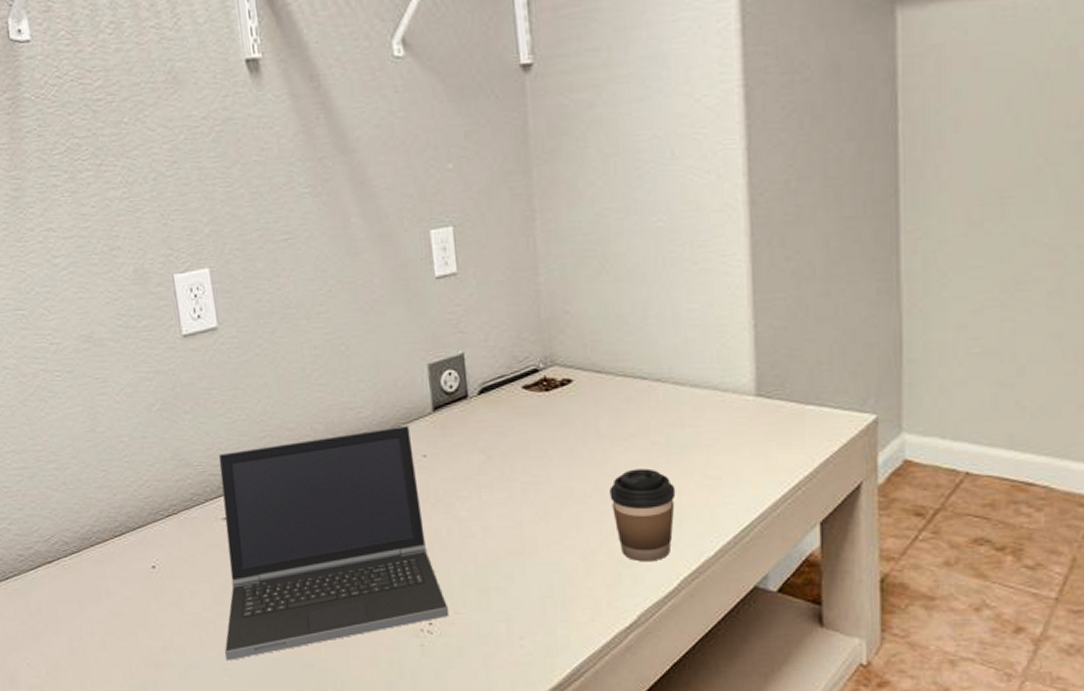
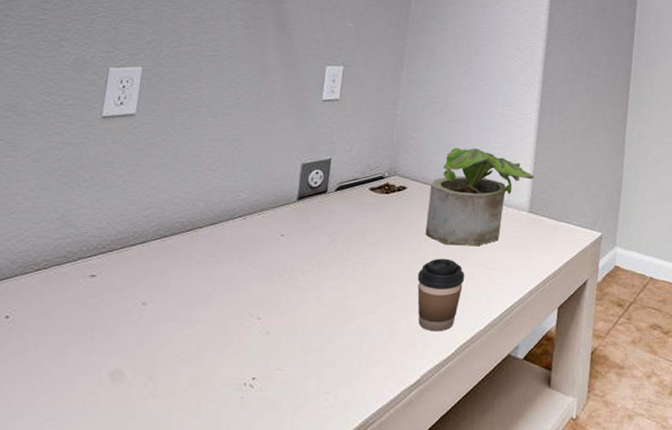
laptop computer: present [218,425,448,660] -> none [53,209,276,410]
potted plant: none [605,315,757,451] -> present [425,147,535,247]

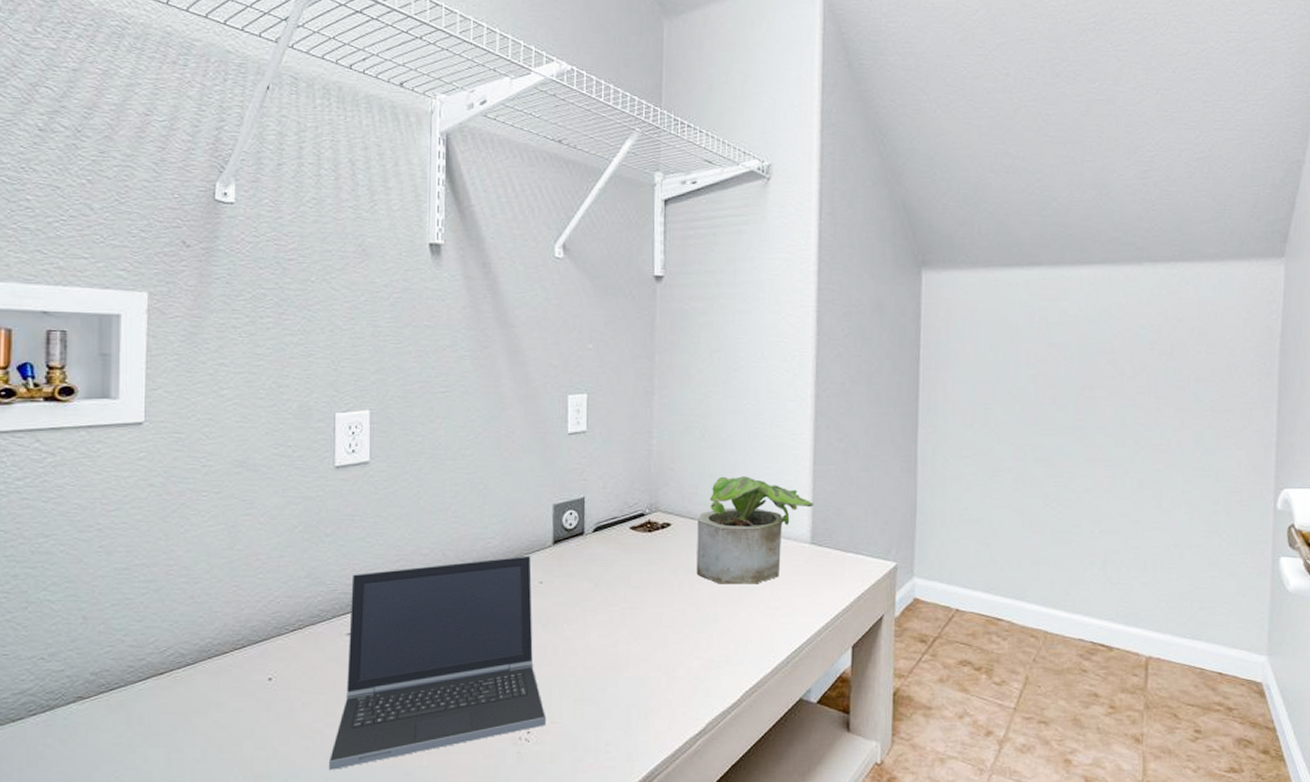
laptop computer: none [53,209,276,410] -> present [329,555,545,770]
coffee cup: present [417,258,465,332] -> none [692,599,745,677]

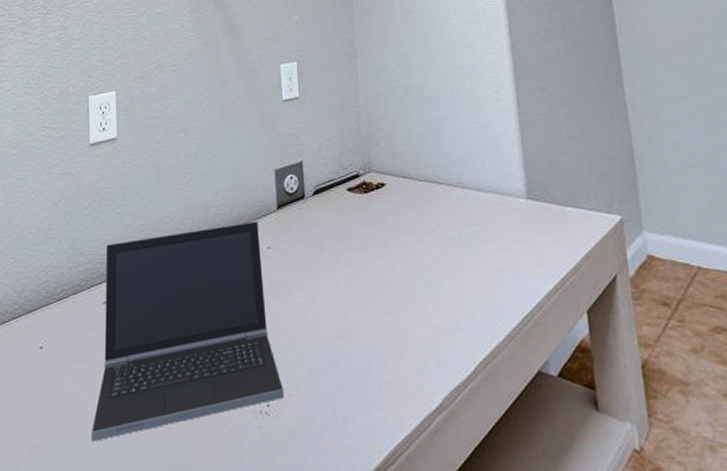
potted plant: present [696,476,814,584] -> none [410,132,525,245]

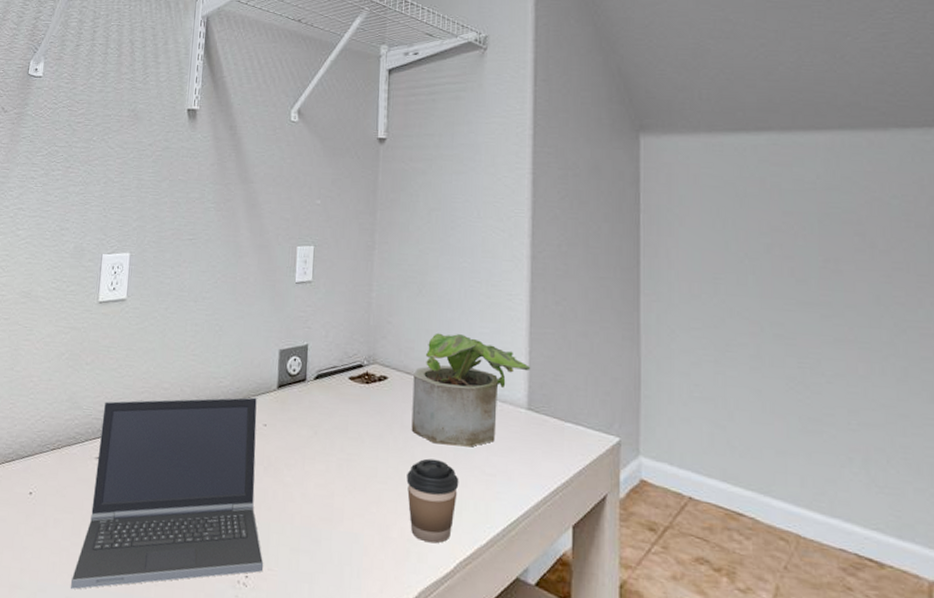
potted plant: none [410,132,525,245] -> present [411,333,531,447]
coffee cup: none [416,261,469,347] -> present [406,458,459,544]

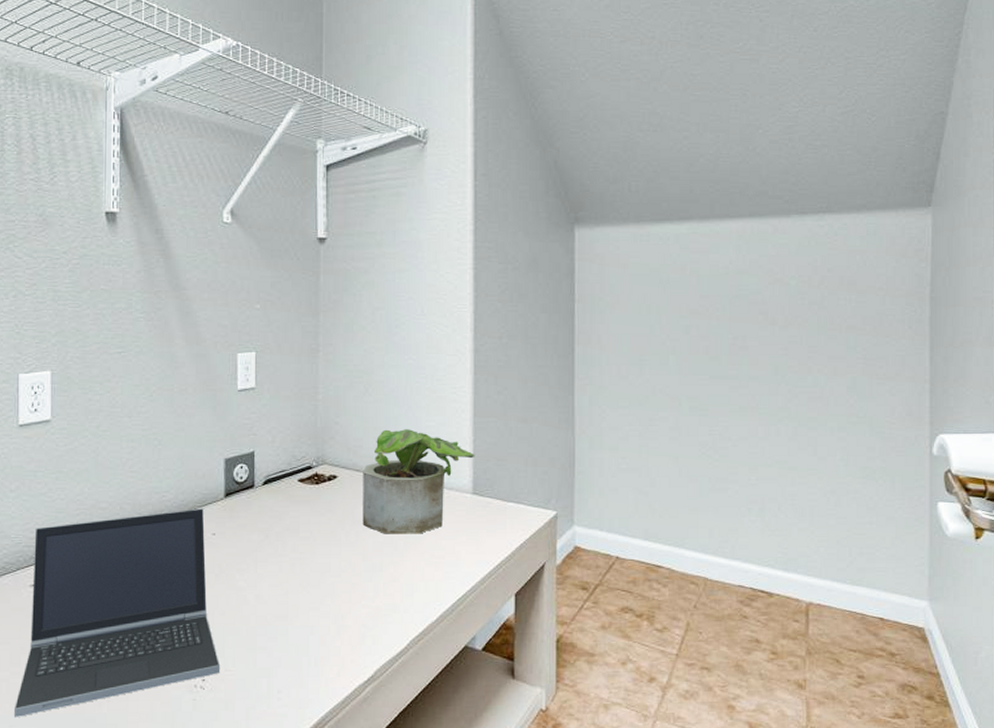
coffee cup: present [406,458,459,544] -> none [359,549,410,626]

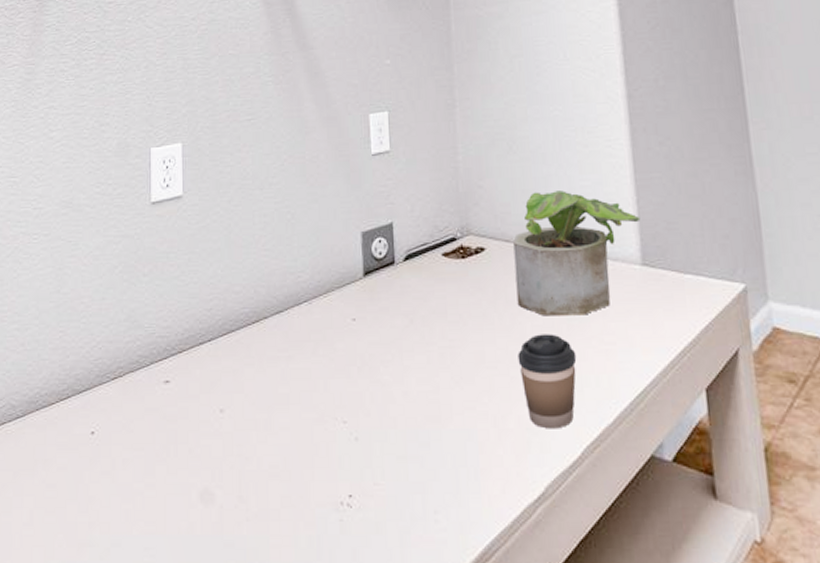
laptop computer: present [15,508,219,717] -> none [150,289,367,538]
coffee cup: none [359,549,410,626] -> present [518,334,577,429]

